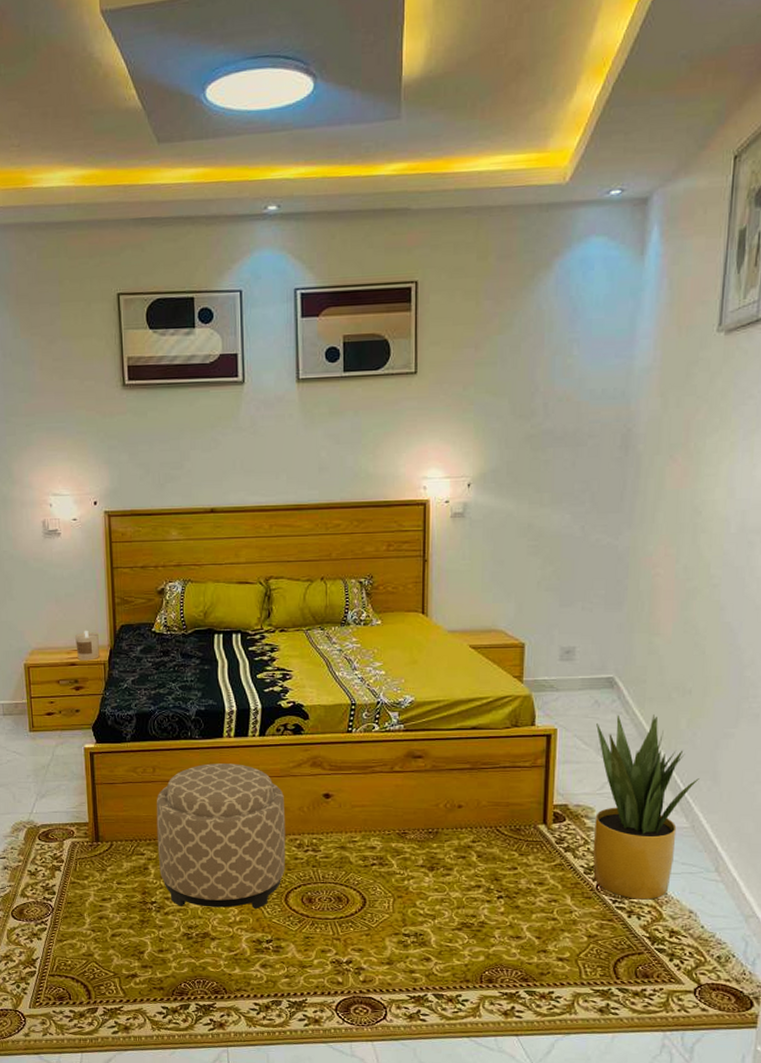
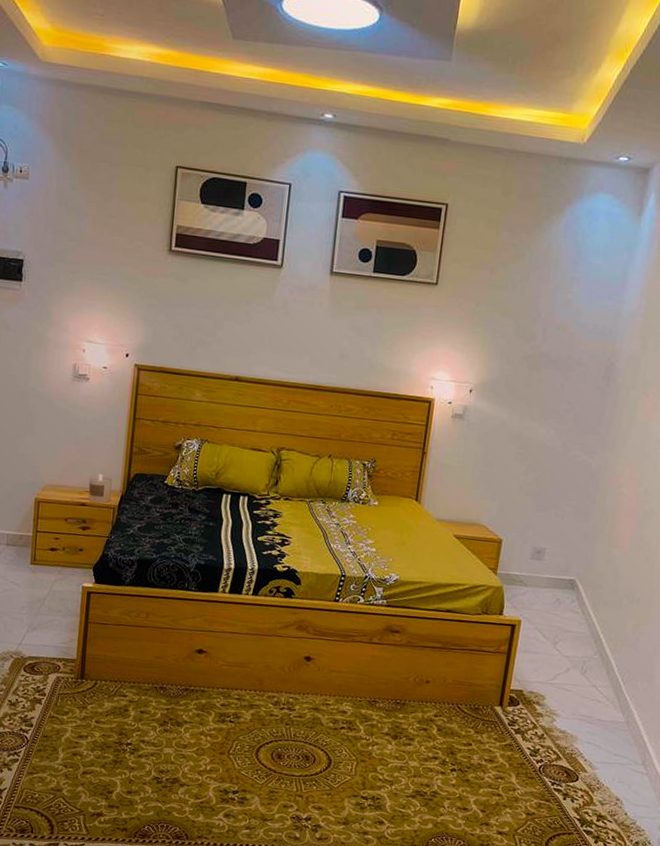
ottoman: present [156,763,286,909] -> none [139,615,268,760]
planter: present [593,714,699,900] -> none [537,613,638,785]

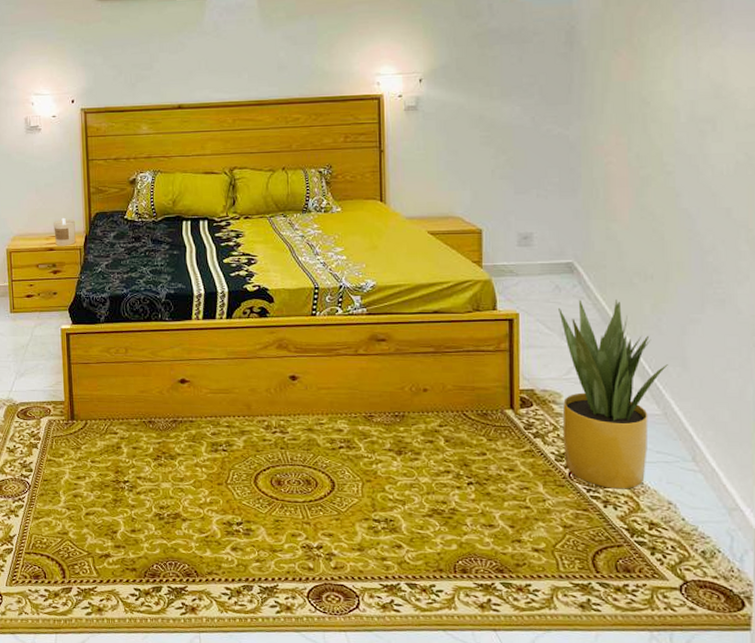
planter: none [537,613,638,785] -> present [559,299,668,489]

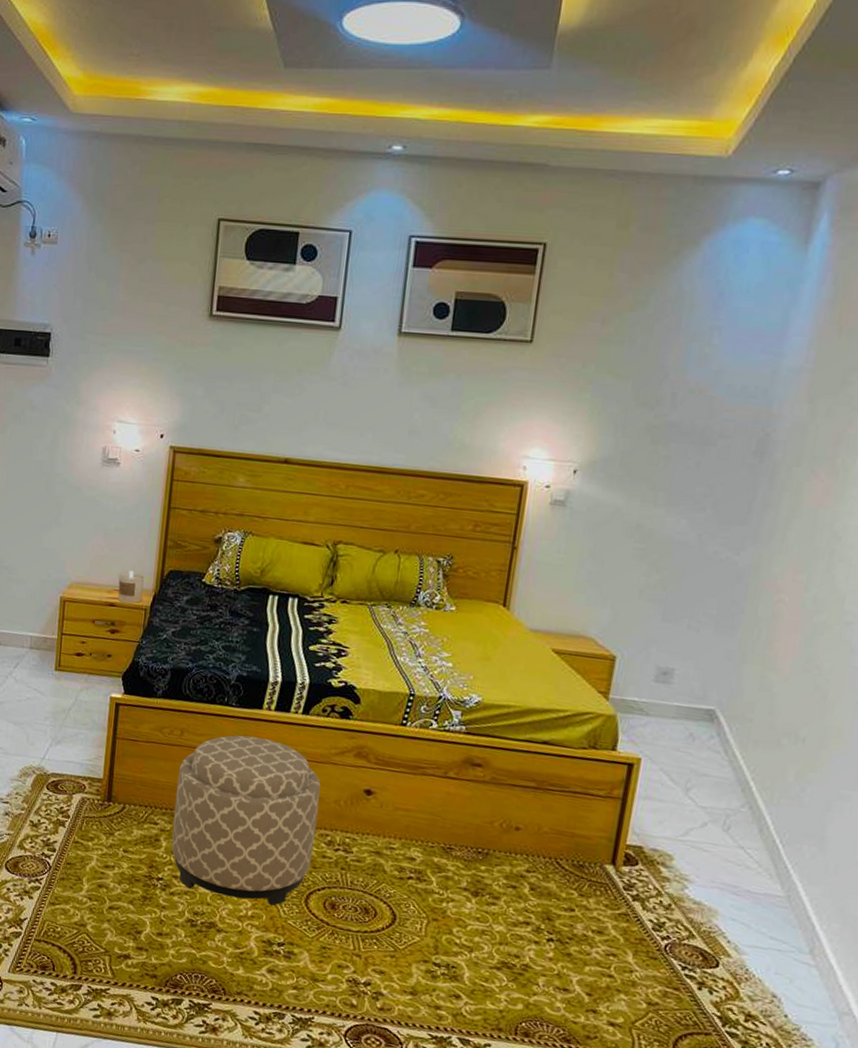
ottoman: none [128,345,255,490] -> present [171,735,321,906]
planter: present [559,299,668,489] -> none [662,753,803,974]

